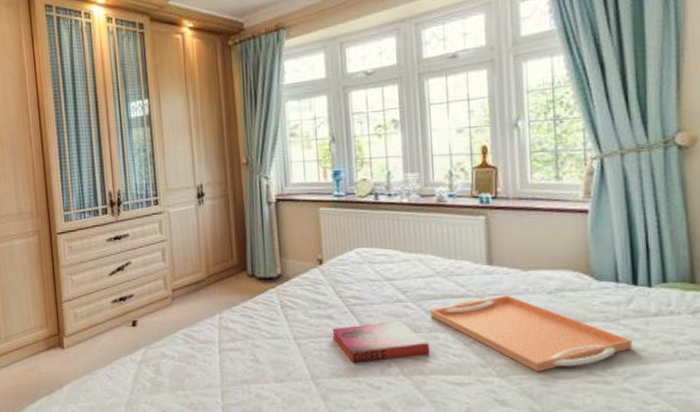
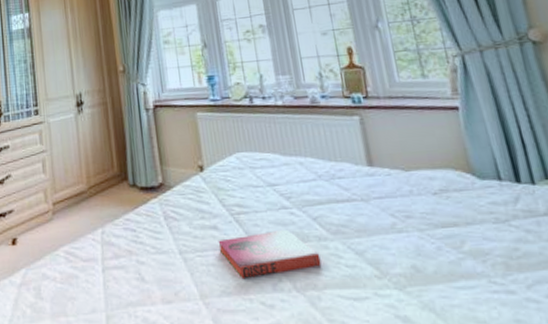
serving tray: present [430,294,632,373] -> none [317,197,529,283]

